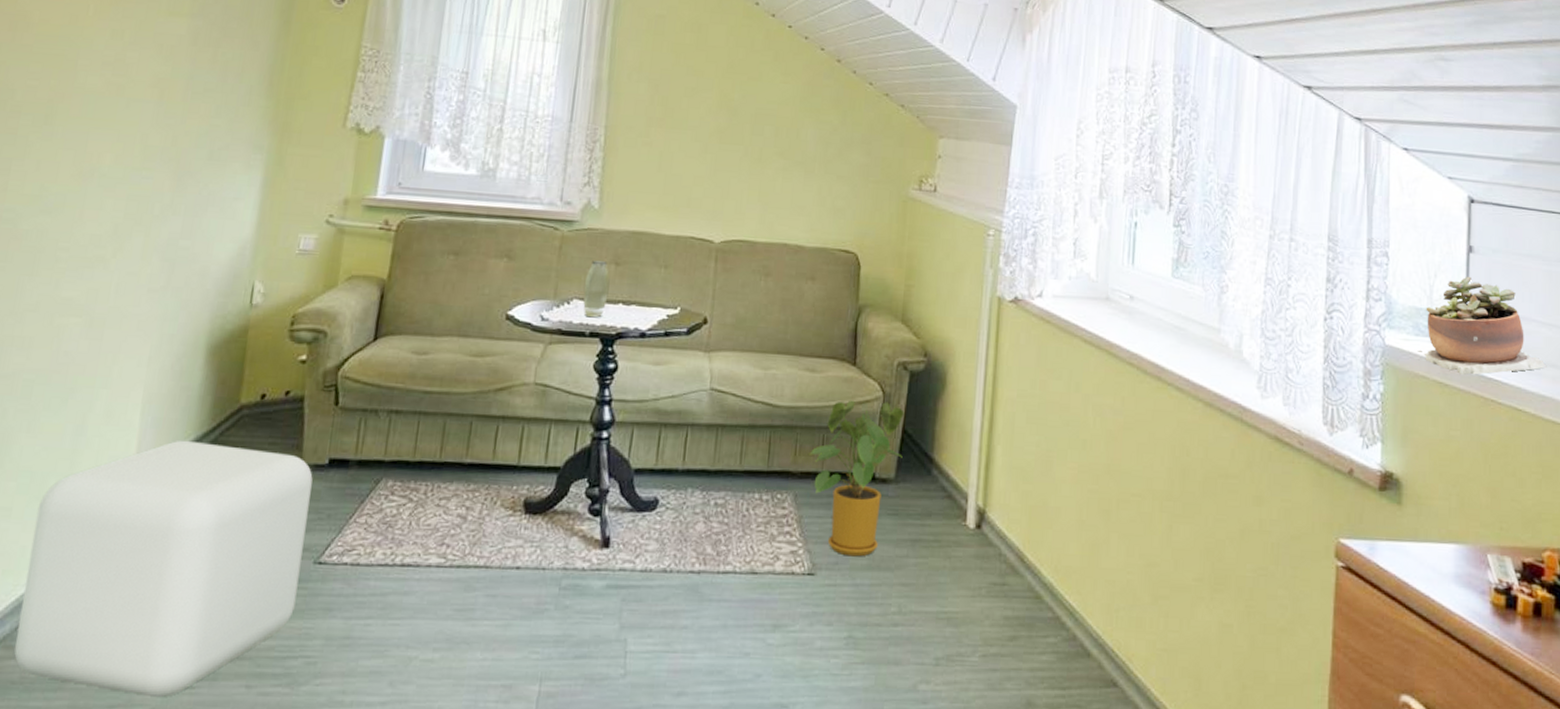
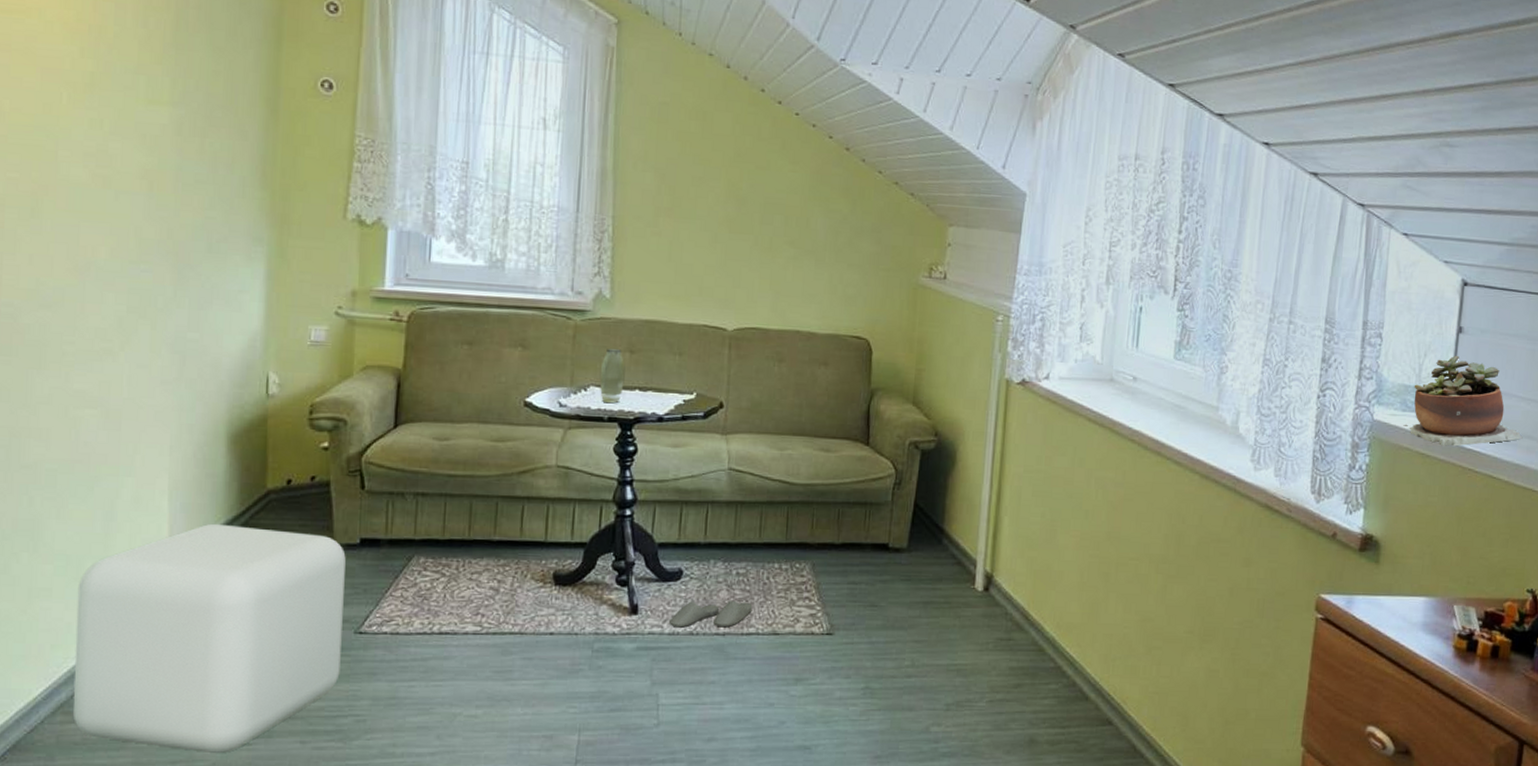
slippers: none [641,534,730,564] -> present [668,600,753,628]
house plant: present [809,400,904,557] -> none [825,477,916,618]

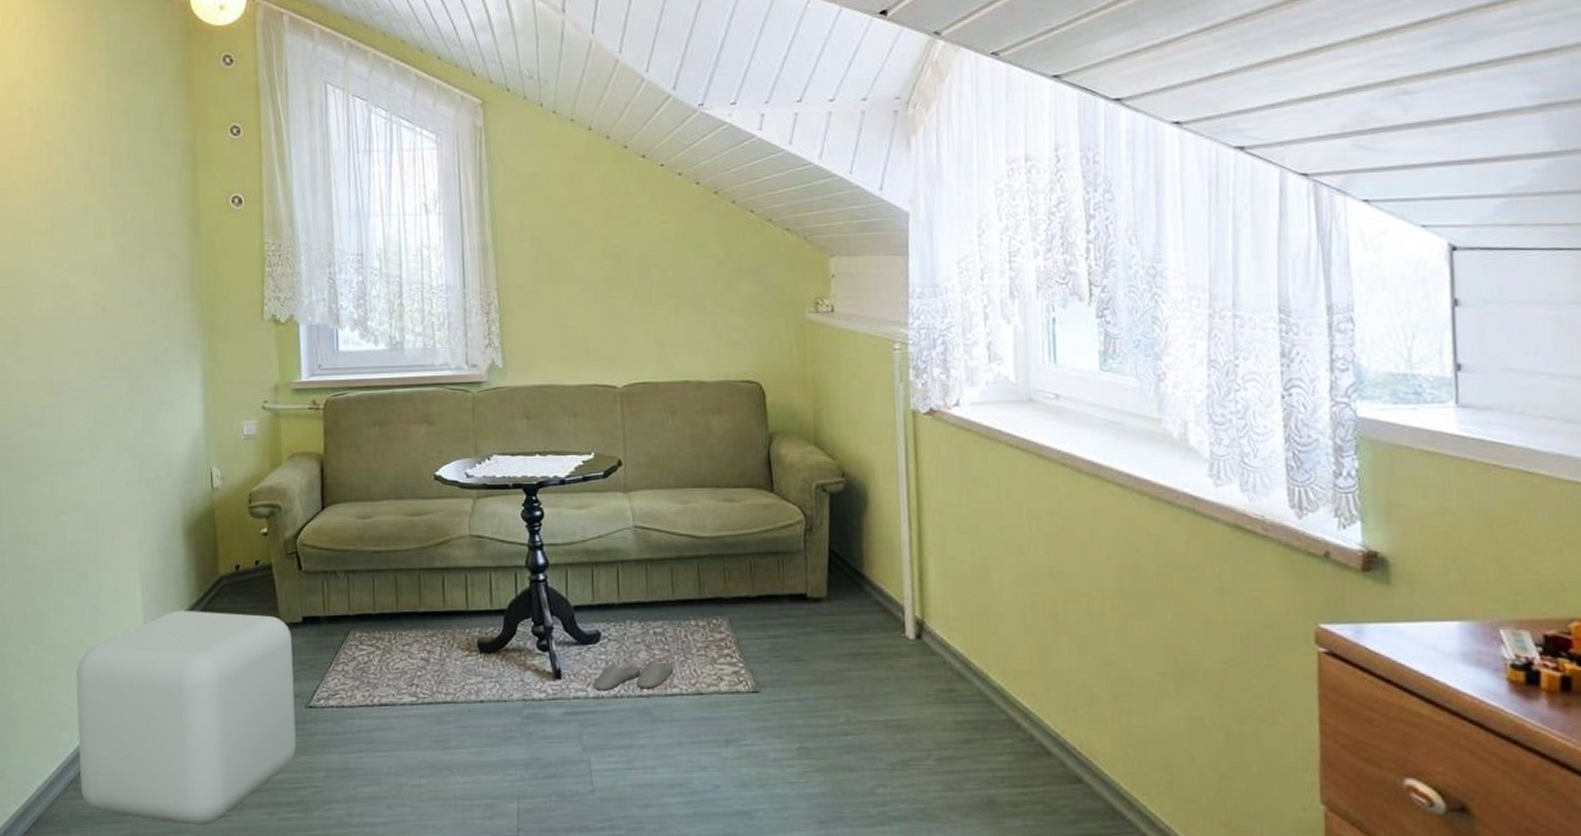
vase: present [599,349,626,404] -> none [500,417,525,471]
succulent plant: present [1403,355,1523,447] -> none [1397,332,1562,442]

